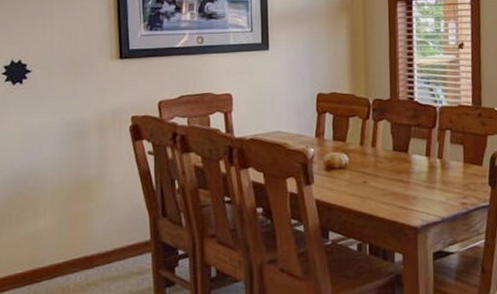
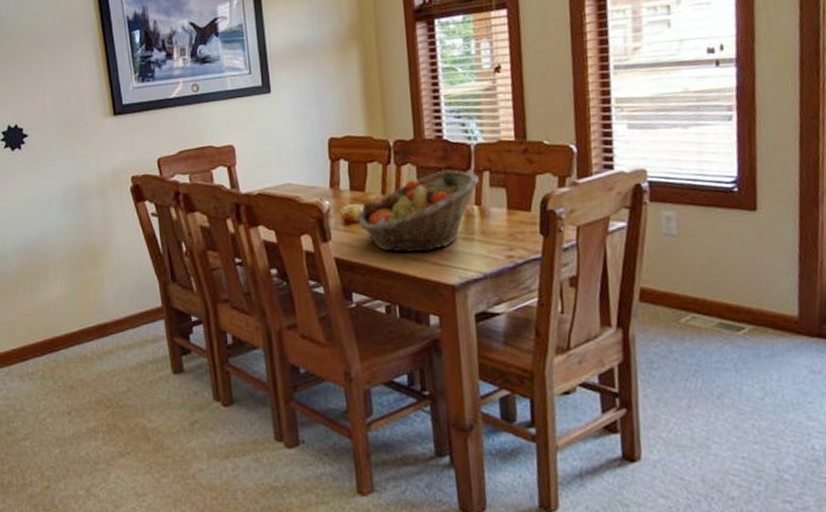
fruit basket: none [338,127,442,198] -> present [358,169,479,253]

